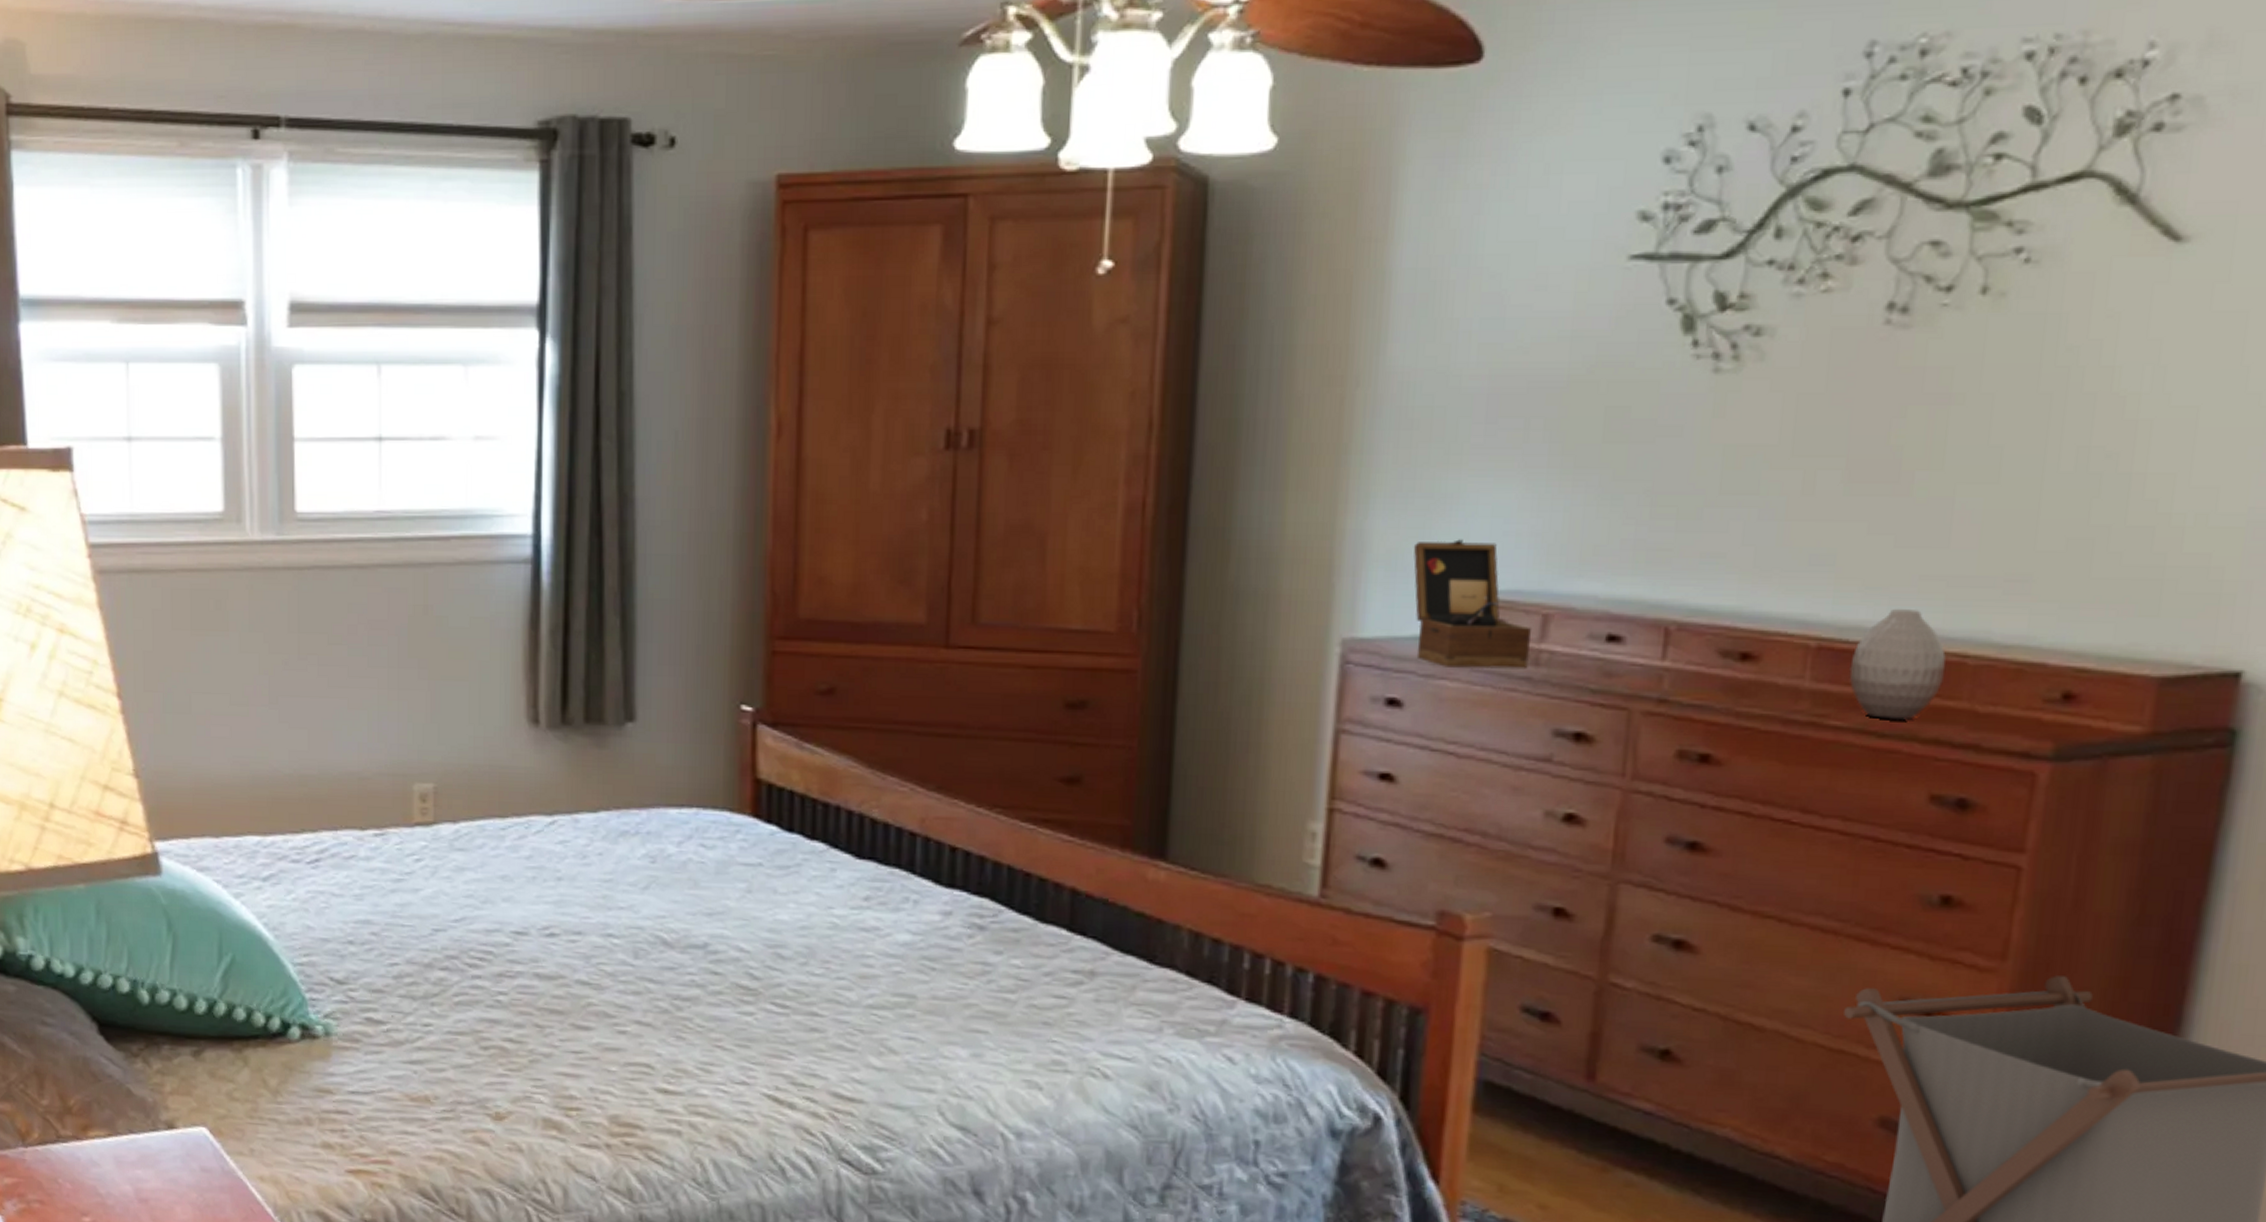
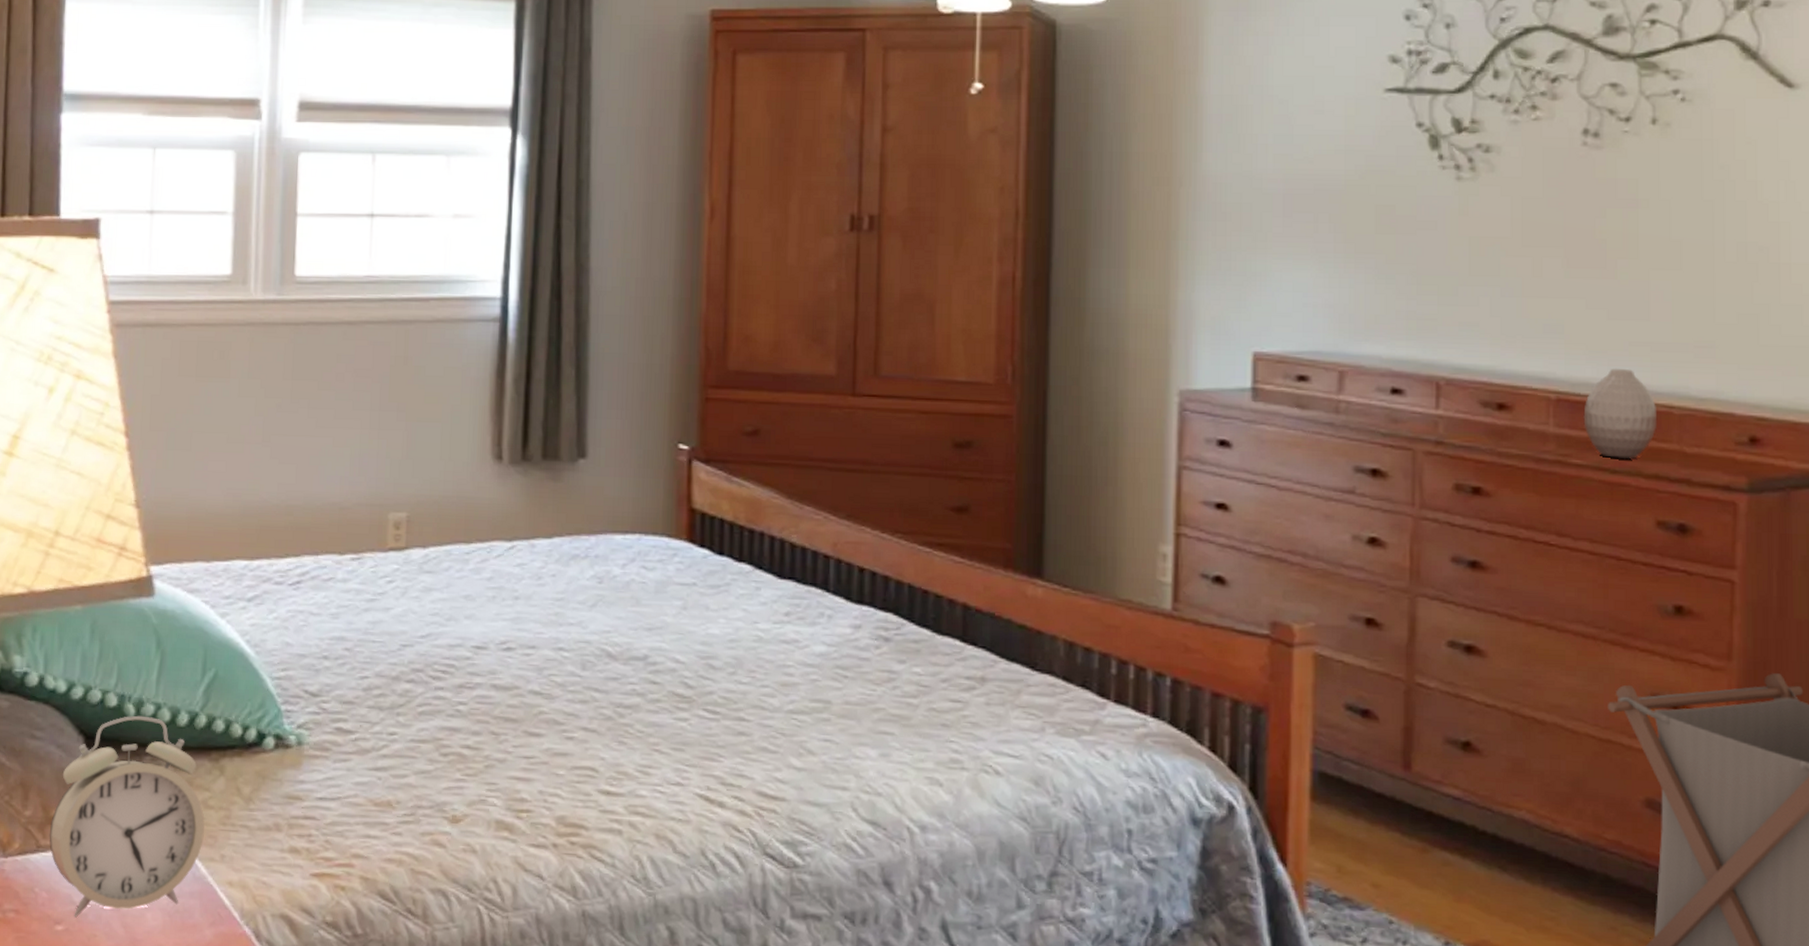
alarm clock: none [68,1002,231,1210] -> present [49,715,205,918]
wooden box: present [1413,539,1532,670] -> none [1232,309,1332,417]

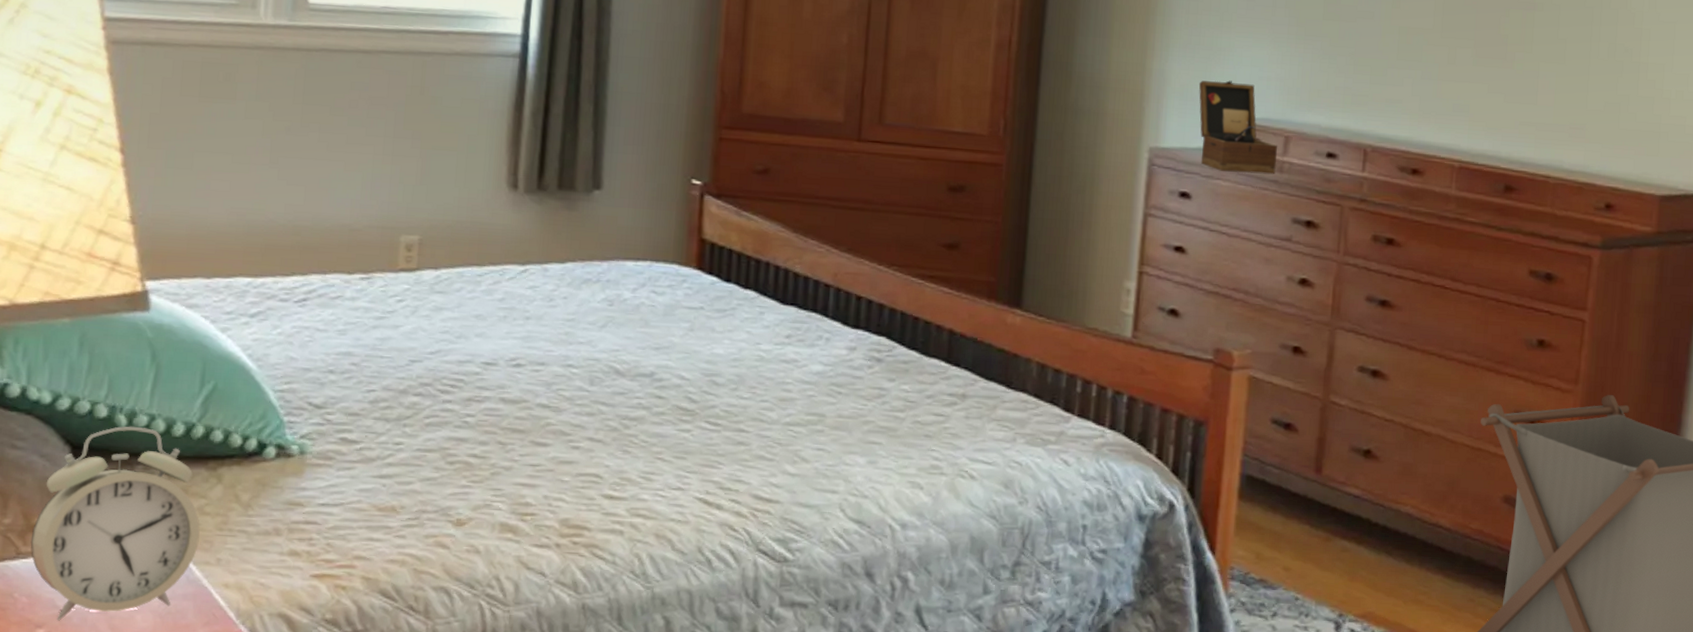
wooden box: none [1232,309,1332,417] -> present [1198,80,1278,175]
vase: present [1583,368,1658,460] -> none [1479,143,1537,219]

